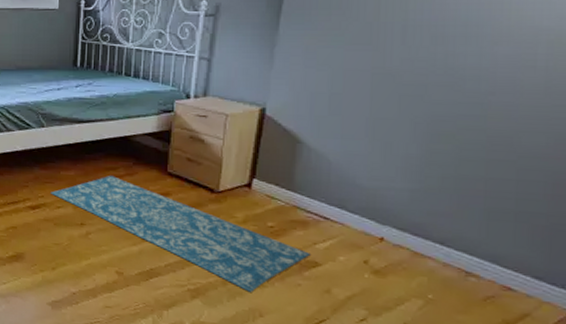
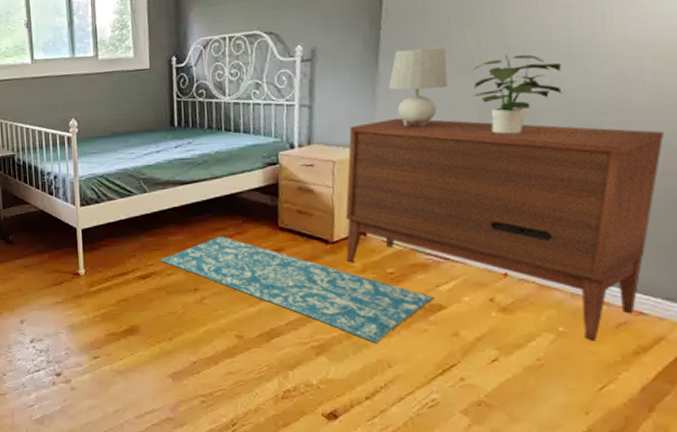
dresser: none [230,78,551,311] -> present [345,117,665,341]
table lamp: none [287,13,345,89] -> present [388,47,448,126]
potted plant: none [368,28,456,105] -> present [473,54,563,135]

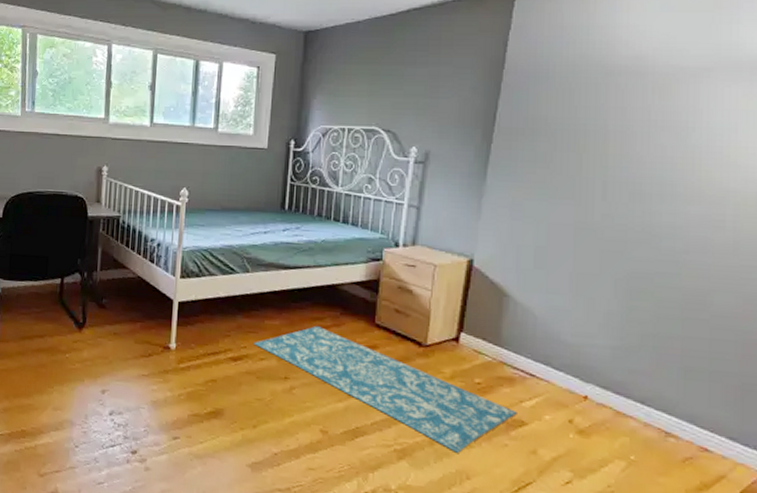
dresser: present [345,117,665,341] -> none [437,230,739,473]
table lamp: present [388,47,448,126] -> none [494,165,549,242]
potted plant: present [473,54,563,135] -> none [571,183,652,261]

